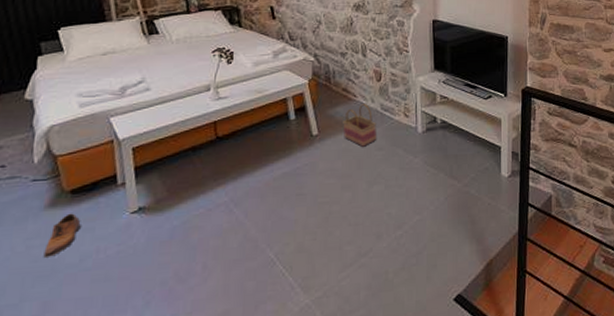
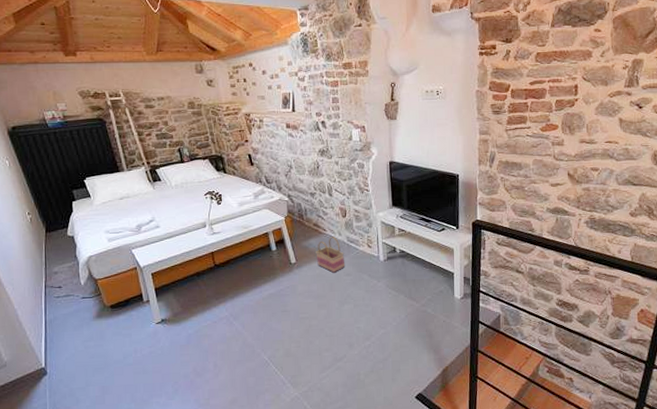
shoe: present [43,213,81,259] -> none [98,323,121,356]

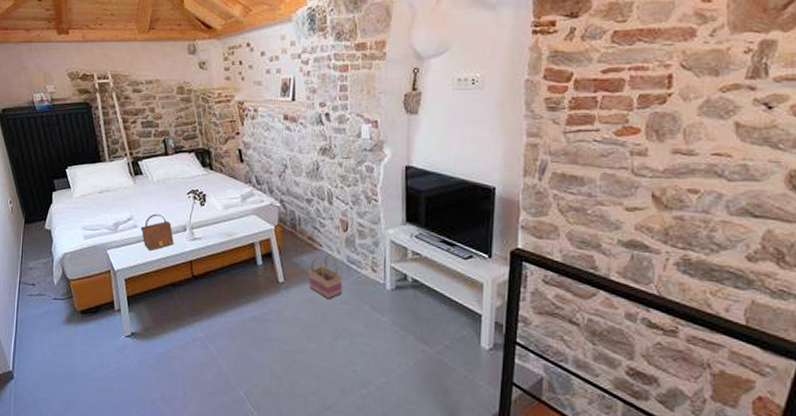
handbag: none [163,214,195,246] -> present [141,213,174,250]

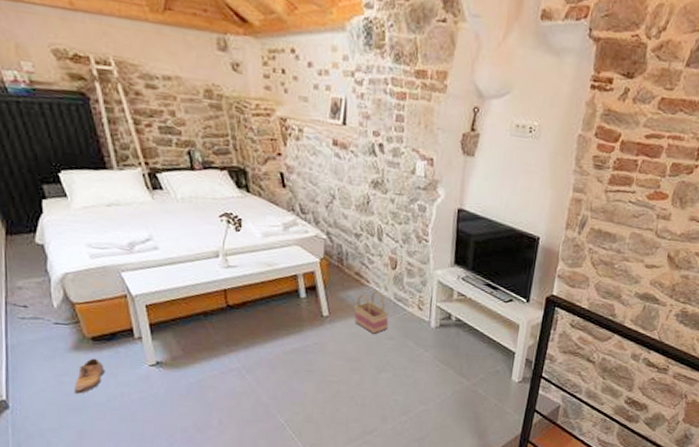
shoe: none [64,330,89,366] -> present [74,358,105,395]
handbag: present [141,213,174,250] -> none [163,235,204,276]

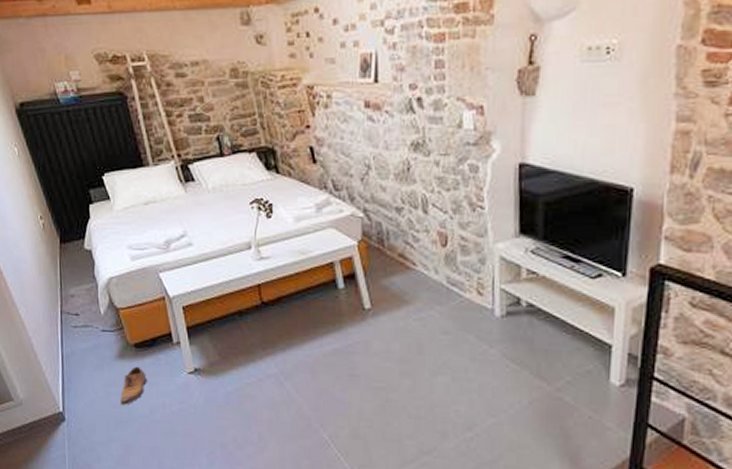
basket: present [354,290,389,335] -> none [400,273,441,329]

